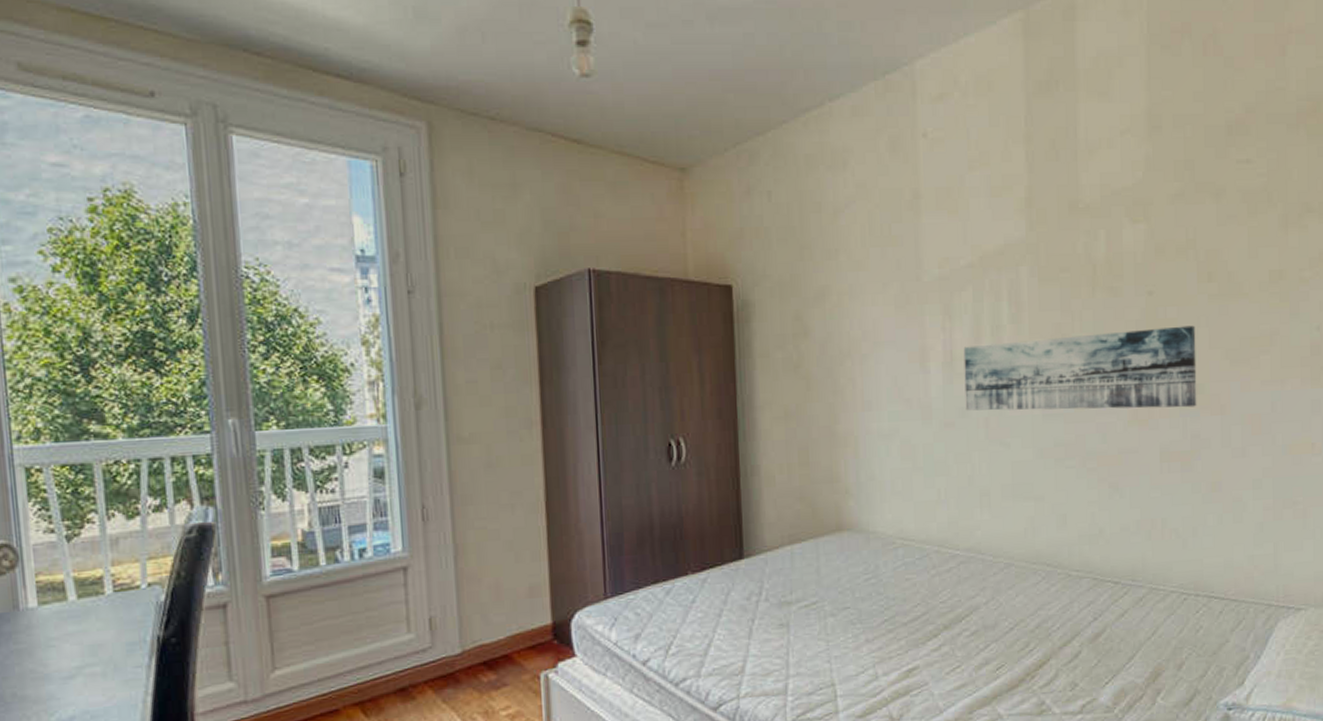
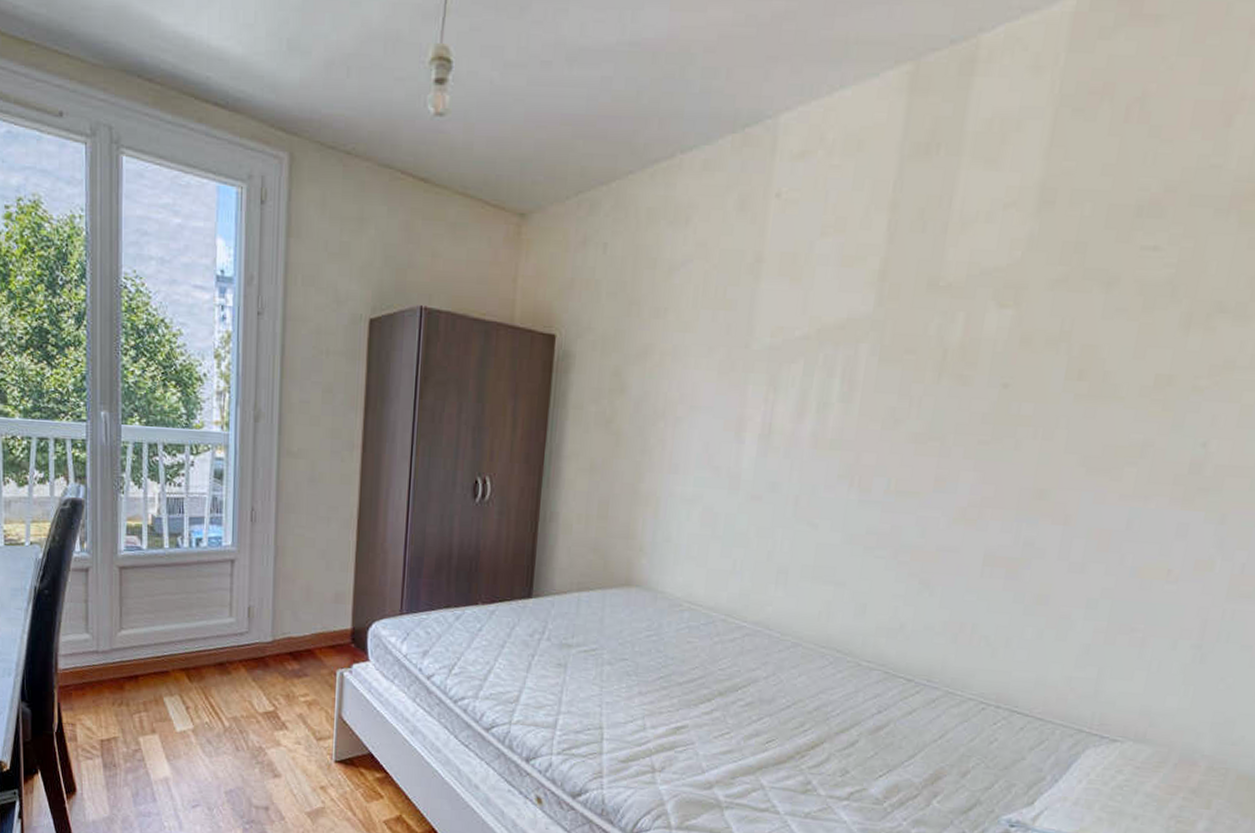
wall art: present [963,325,1197,411] -> none [776,420,1052,513]

